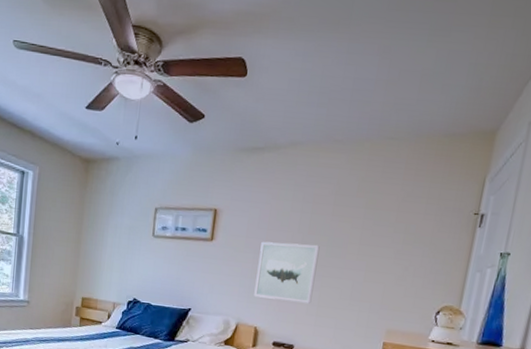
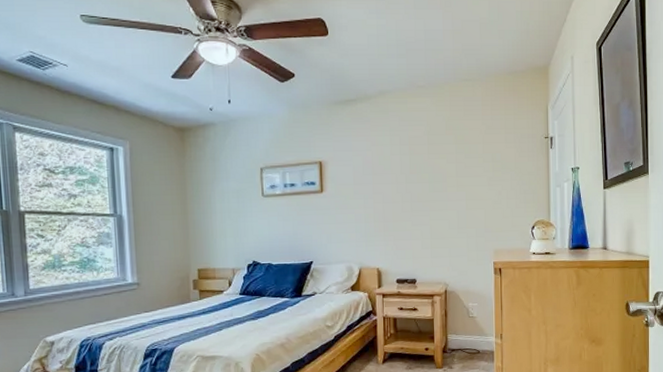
wall art: present [254,241,320,304] -> none [369,182,424,240]

